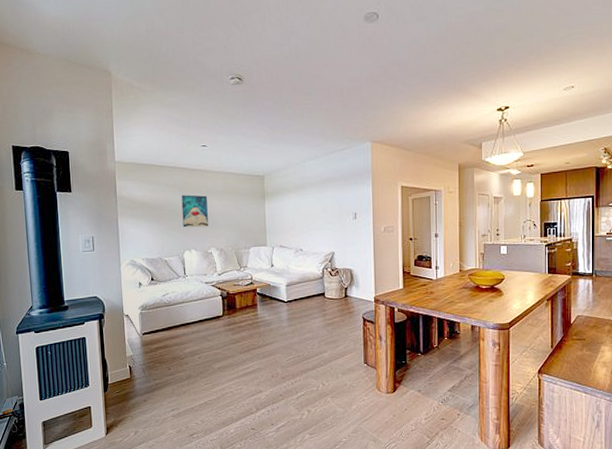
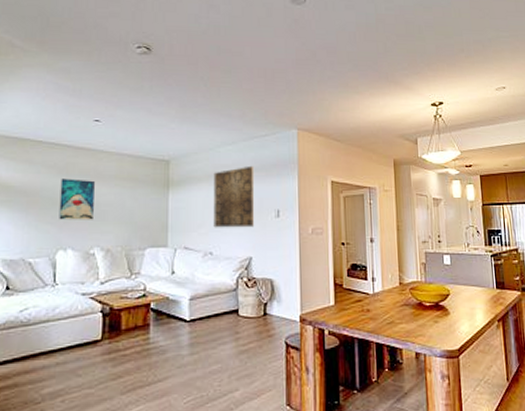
wall art: none [300,176,336,230] -> present [213,165,255,228]

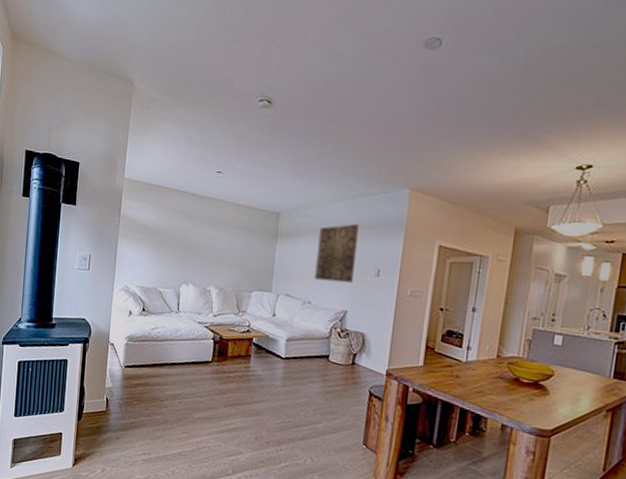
wall art: present [59,178,95,220] -> none [184,223,214,262]

